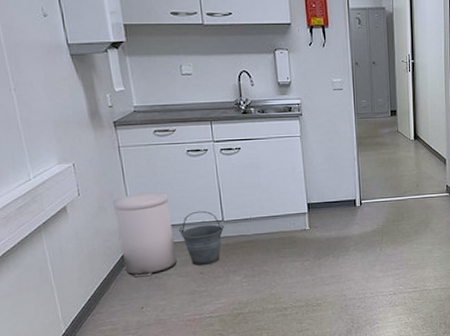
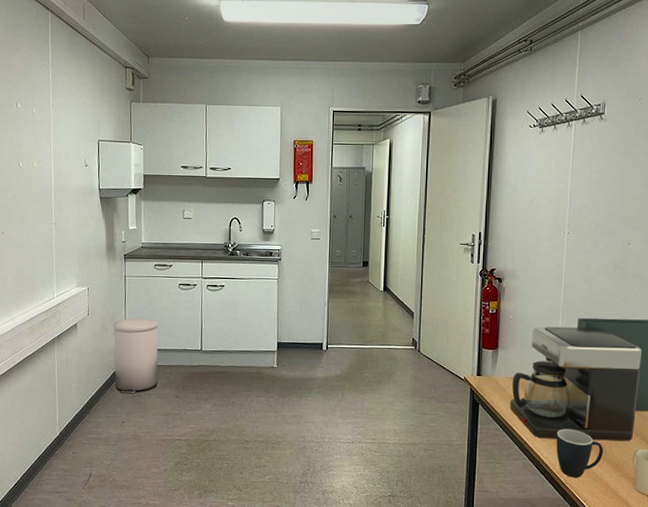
bucket: present [179,210,224,267] -> none [163,339,201,391]

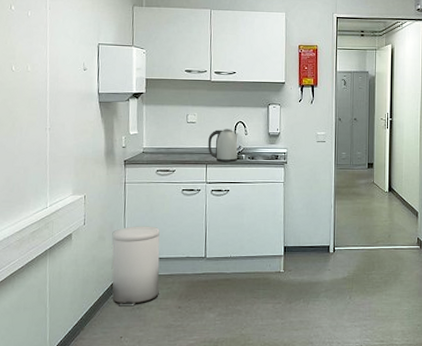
kettle: none [203,225,233,259] -> present [208,129,238,163]

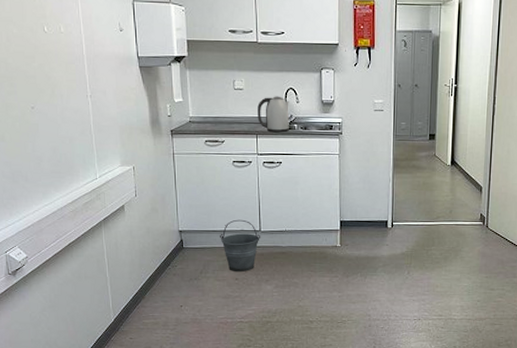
pedal bin: present [112,226,160,306] -> none [164,198,215,277]
bucket: none [165,246,205,301] -> present [220,219,260,273]

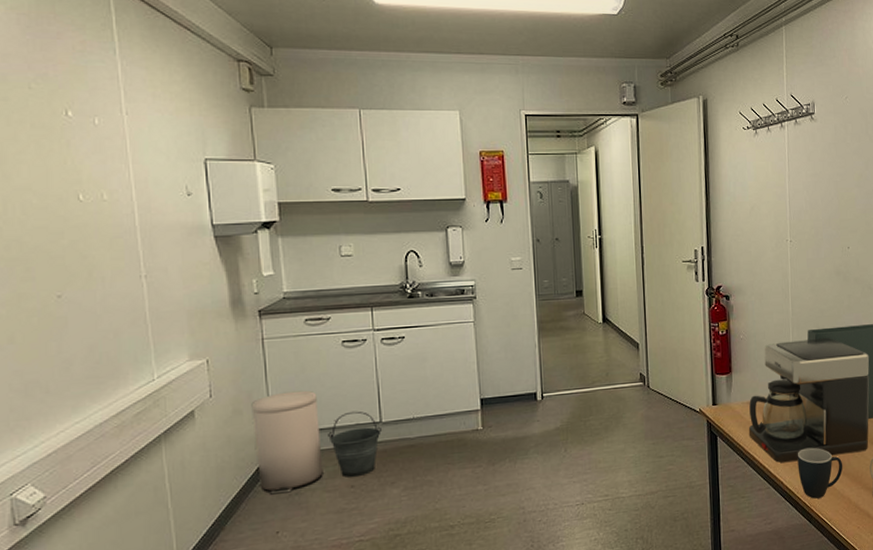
pedal bin: none [164,198,215,277] -> present [251,390,323,495]
kettle: present [257,96,289,133] -> none [371,260,412,304]

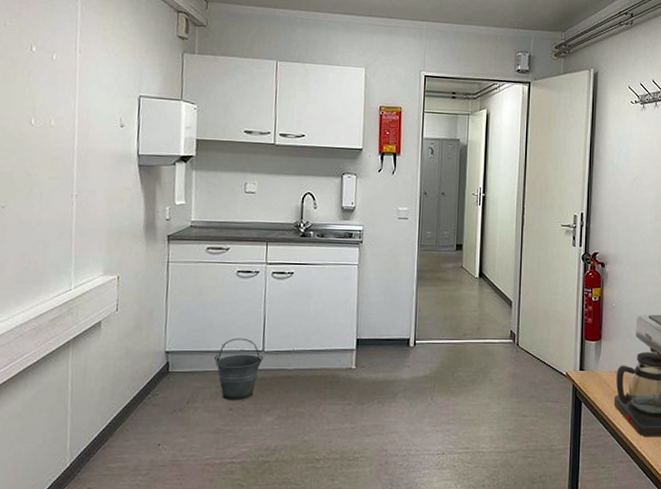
pedal bin: present [251,390,323,495] -> none [149,313,209,408]

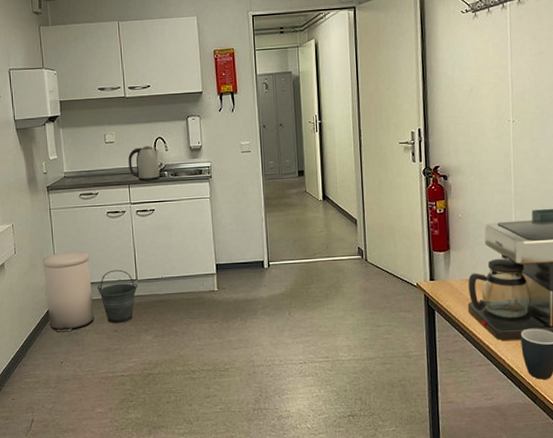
pedal bin: none [149,313,209,408] -> present [43,251,94,332]
kettle: none [269,201,306,241] -> present [128,146,160,182]

